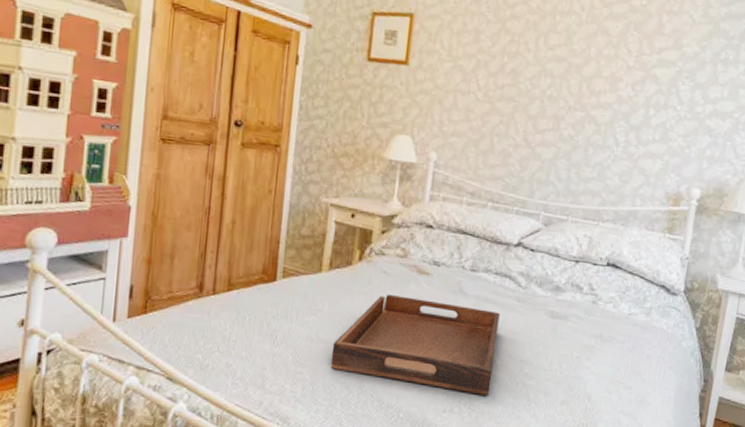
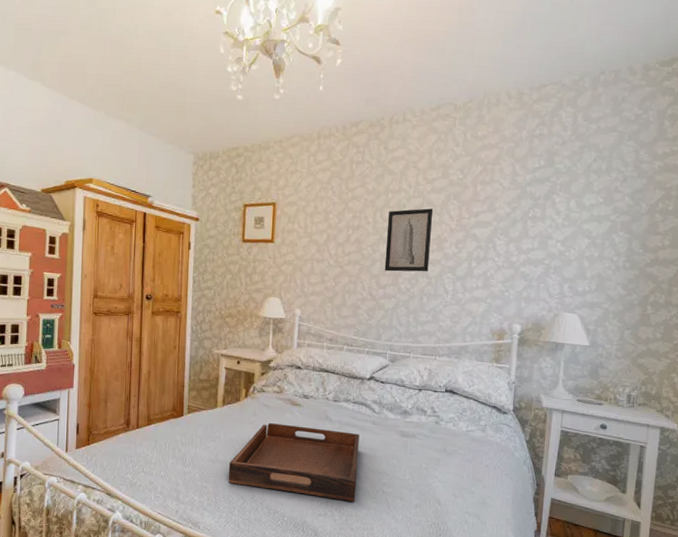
wall art: none [544,36,609,118] -> present [384,208,434,272]

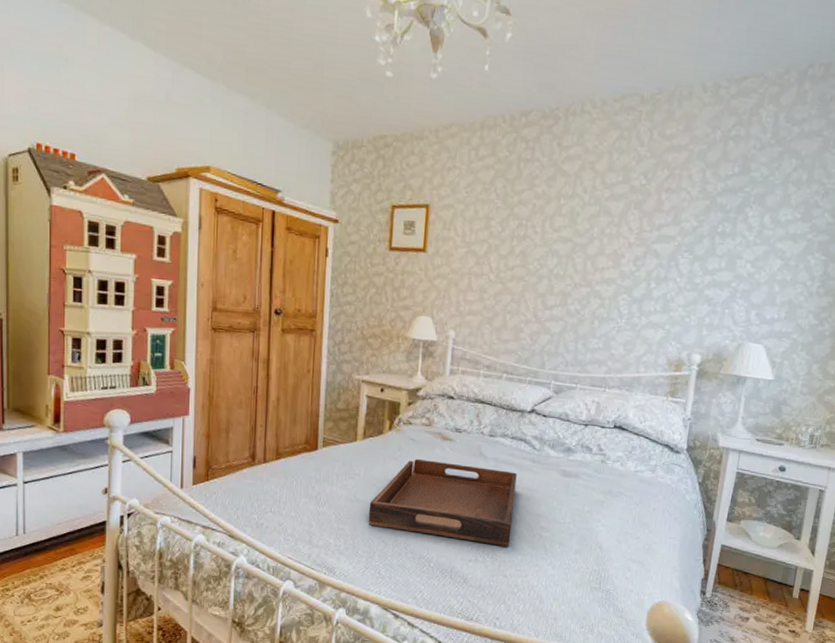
wall art: present [384,208,434,272] -> none [552,218,611,292]

